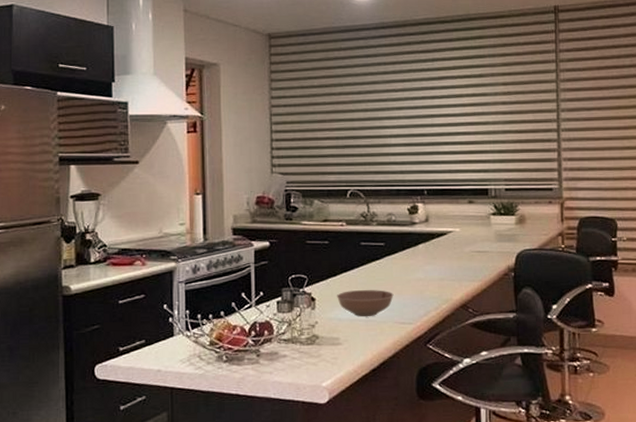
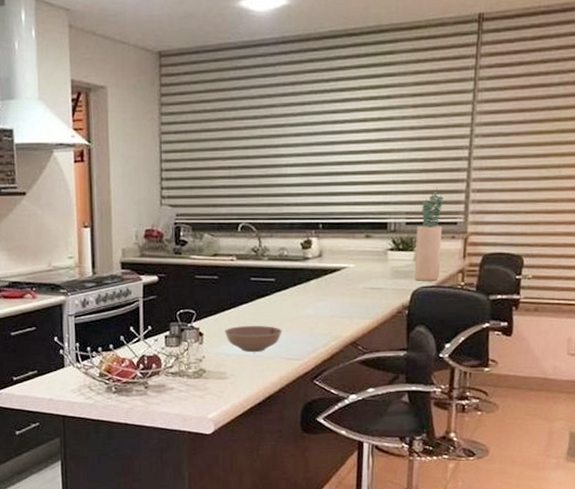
vase: none [515,156,541,244] -> present [414,187,443,281]

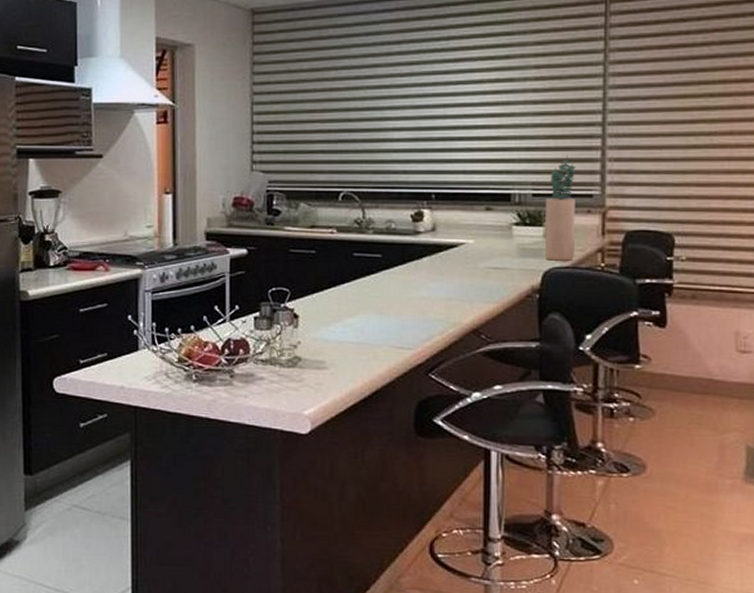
bowl: present [225,326,282,352] -> none [324,308,391,338]

